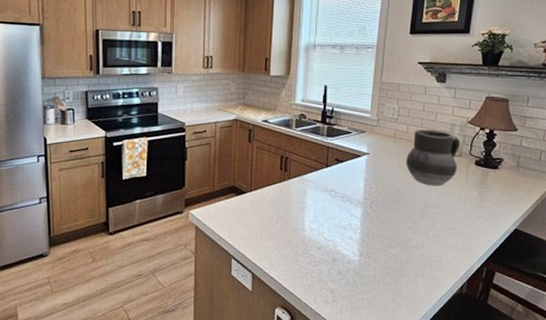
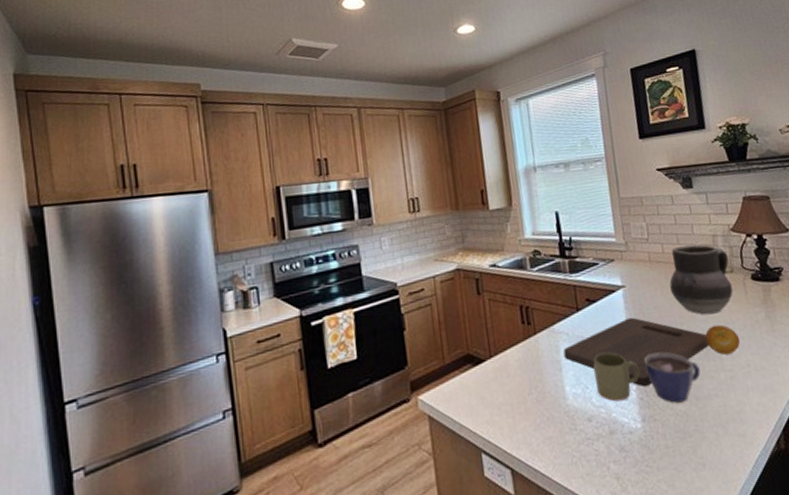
cutting board: none [309,178,426,231] -> present [563,317,709,386]
mug: none [329,201,366,239] -> present [593,352,640,401]
cup: none [371,208,415,247] -> present [643,352,701,403]
fruit: none [425,195,453,218] -> present [705,324,741,355]

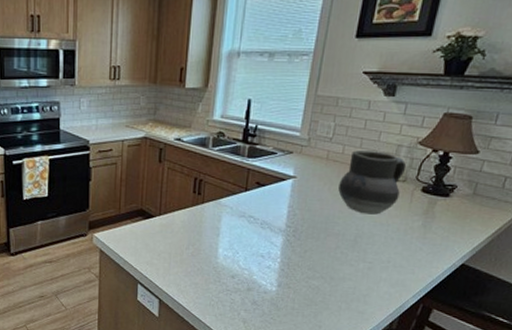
cutting board: present [563,317,709,386] -> none [224,204,359,261]
mug: present [593,352,640,401] -> none [245,228,288,268]
cup: present [643,352,701,403] -> none [293,236,343,279]
fruit: present [705,324,741,355] -> none [356,224,390,250]

